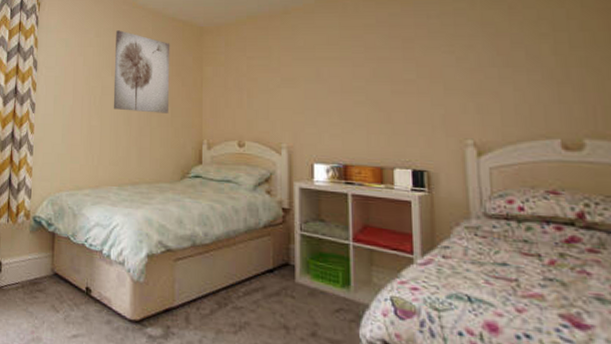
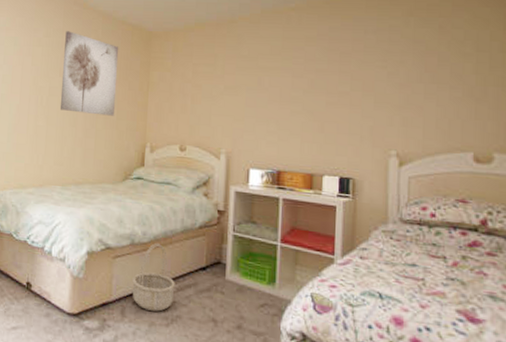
basket: none [196,244,241,318] -> present [132,243,175,312]

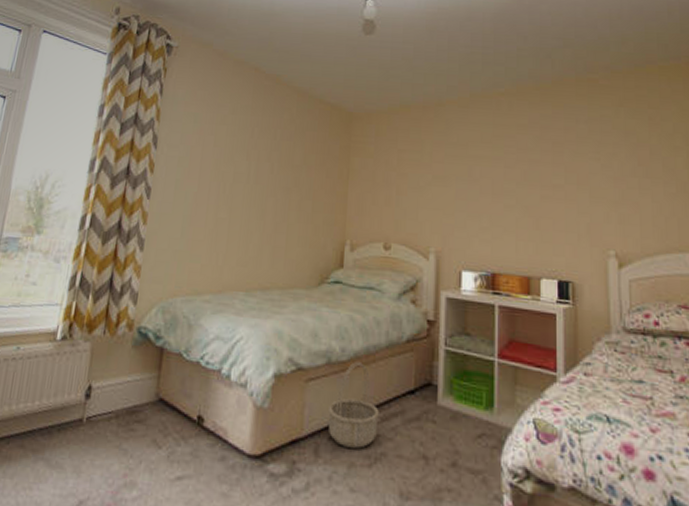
wall art: present [59,31,119,116] -> none [245,108,316,208]

